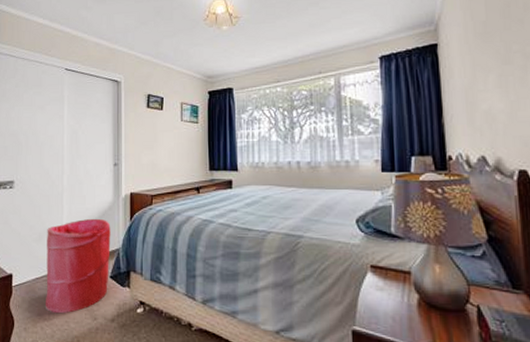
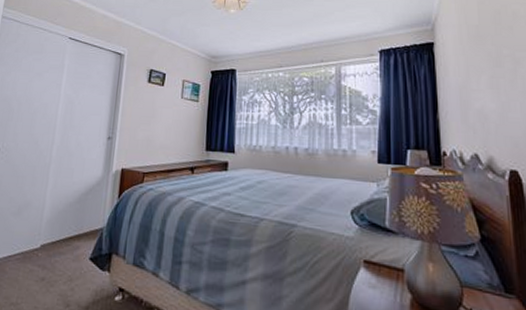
laundry hamper: present [45,218,111,313] -> none [13,193,97,297]

